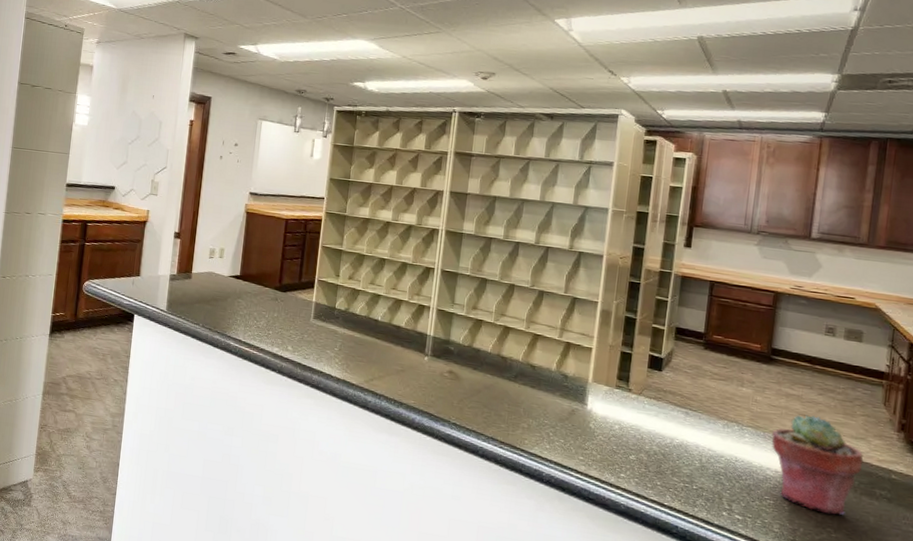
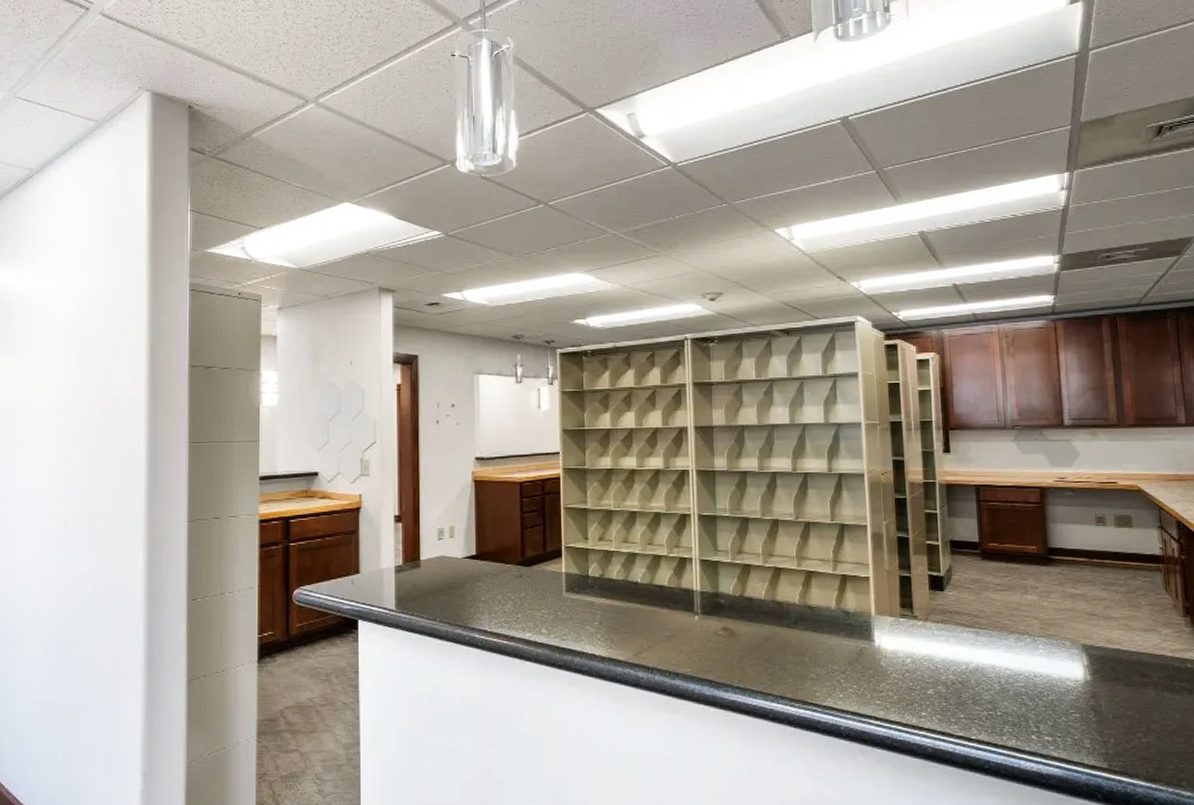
potted succulent: present [771,415,864,515] -> none [1064,614,1158,718]

